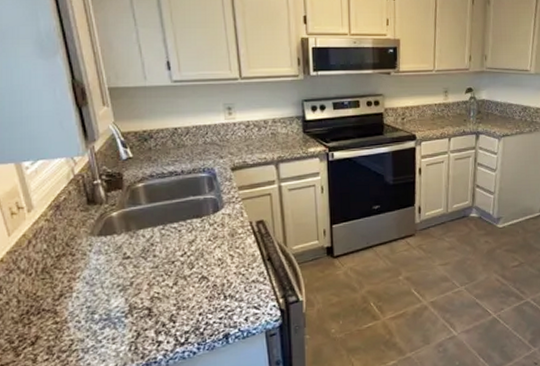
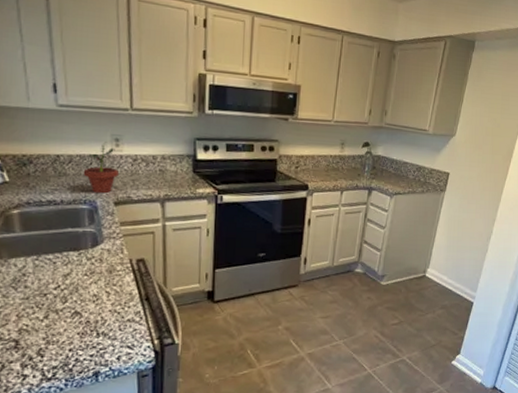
potted plant: none [200,111,233,161] -> present [83,142,119,194]

